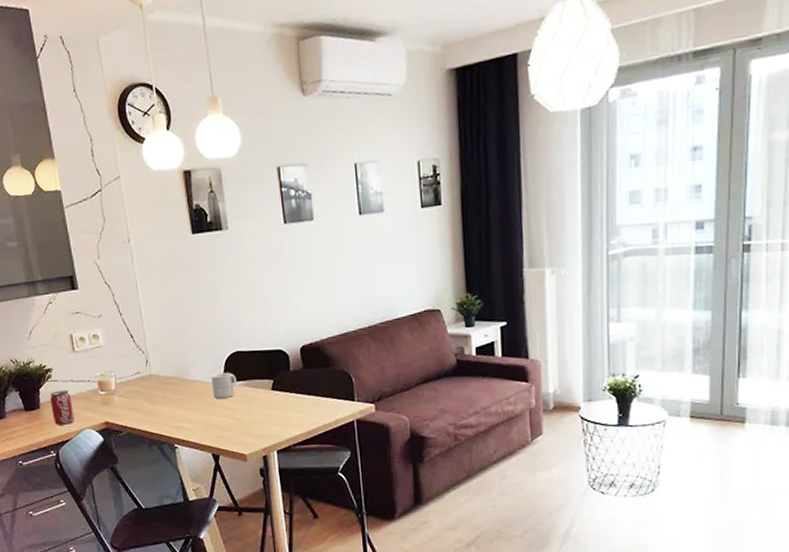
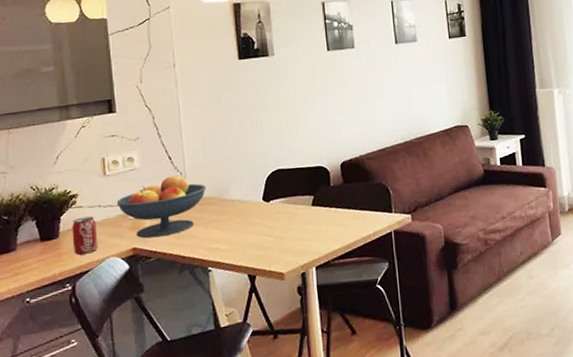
fruit bowl: none [87,353,168,414] -> present [116,174,206,239]
mug: present [211,372,237,398] -> none [251,190,277,217]

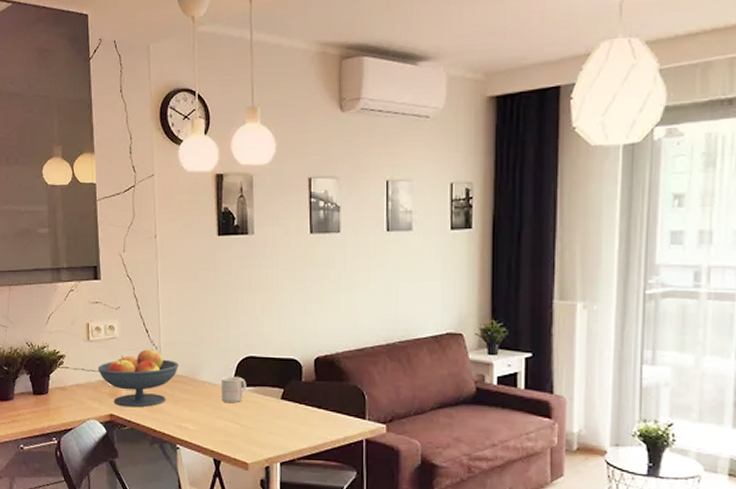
beverage can: present [72,216,98,255] -> none [59,377,80,413]
mug: none [251,190,277,217] -> present [221,376,247,402]

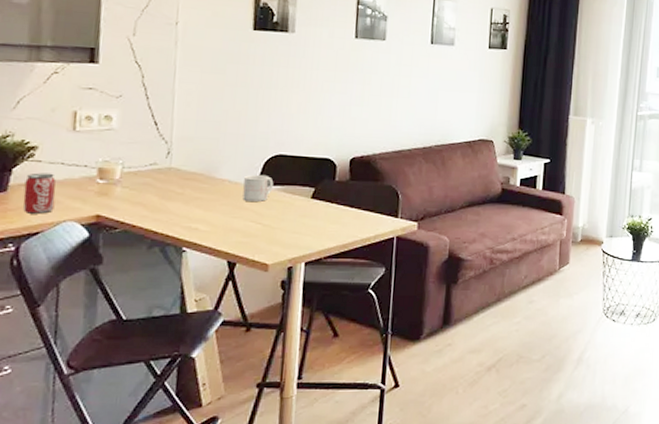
beverage can: none [59,377,80,413] -> present [23,172,56,214]
fruit bowl: present [97,348,179,408] -> none [84,142,193,208]

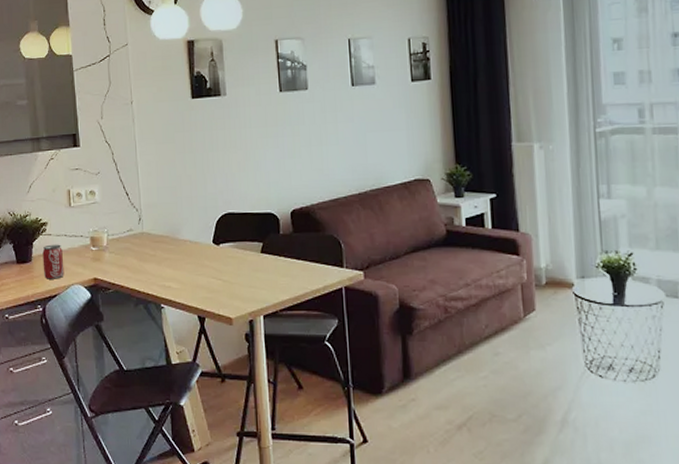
mug: present [243,174,274,201] -> none [202,233,227,259]

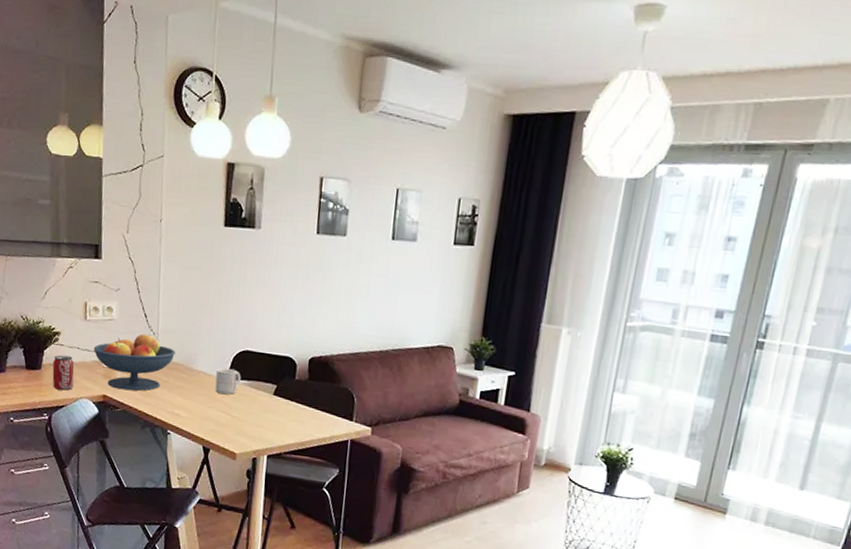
fruit bowl: none [80,210,160,270] -> present [93,333,175,391]
mug: none [202,233,227,259] -> present [215,368,241,394]

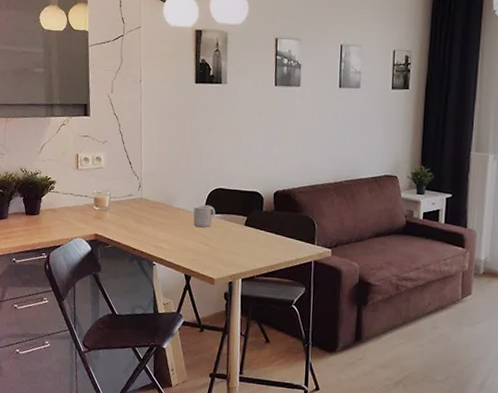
beverage can: present [52,355,74,391] -> none [49,201,69,232]
fruit bowl: present [93,333,175,391] -> none [85,178,157,229]

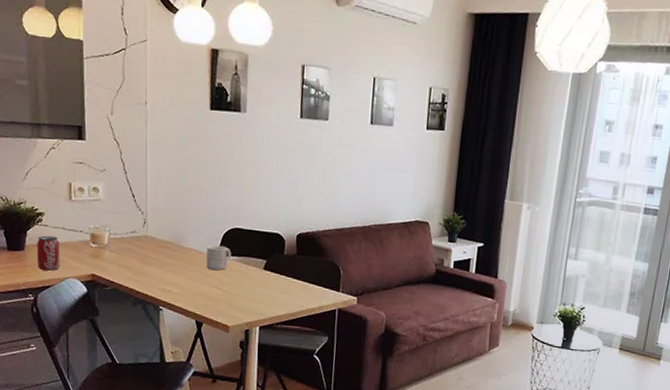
beverage can: none [49,201,69,232] -> present [37,235,60,271]

